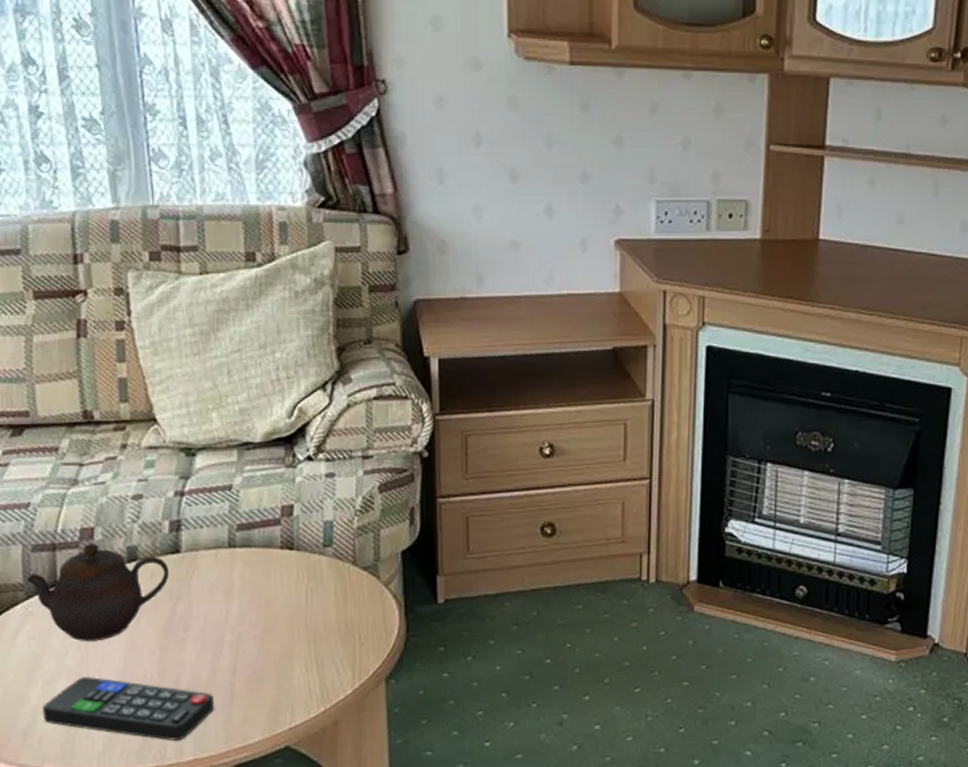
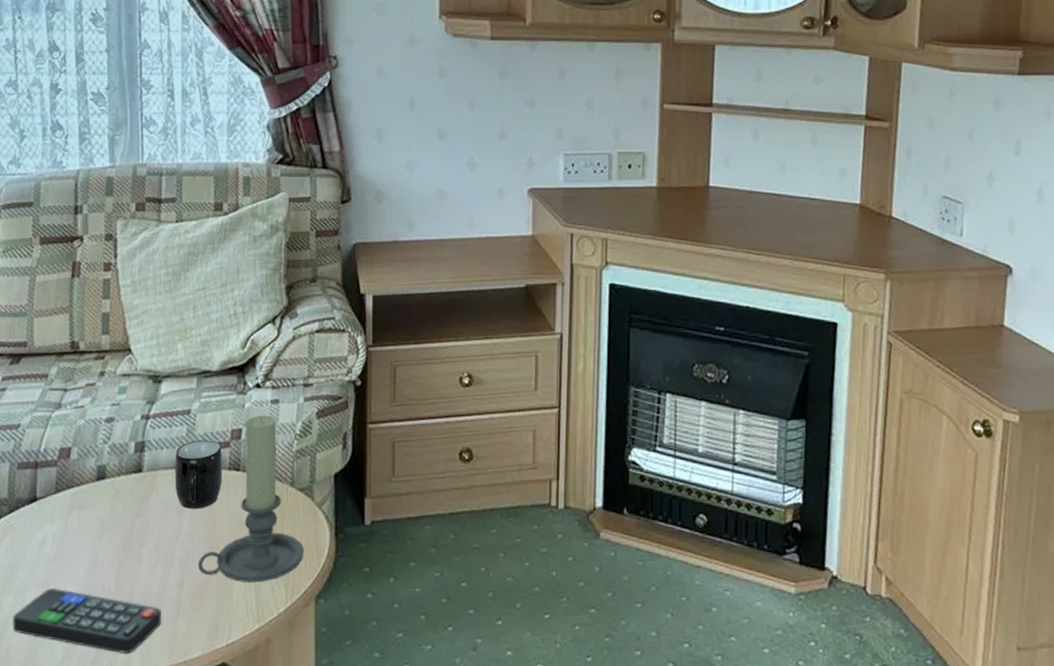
teapot: present [27,543,169,641] -> none [11,461,131,554]
mug: none [217,517,274,591] -> present [174,440,223,509]
candle holder: none [251,490,372,665] -> present [198,415,305,583]

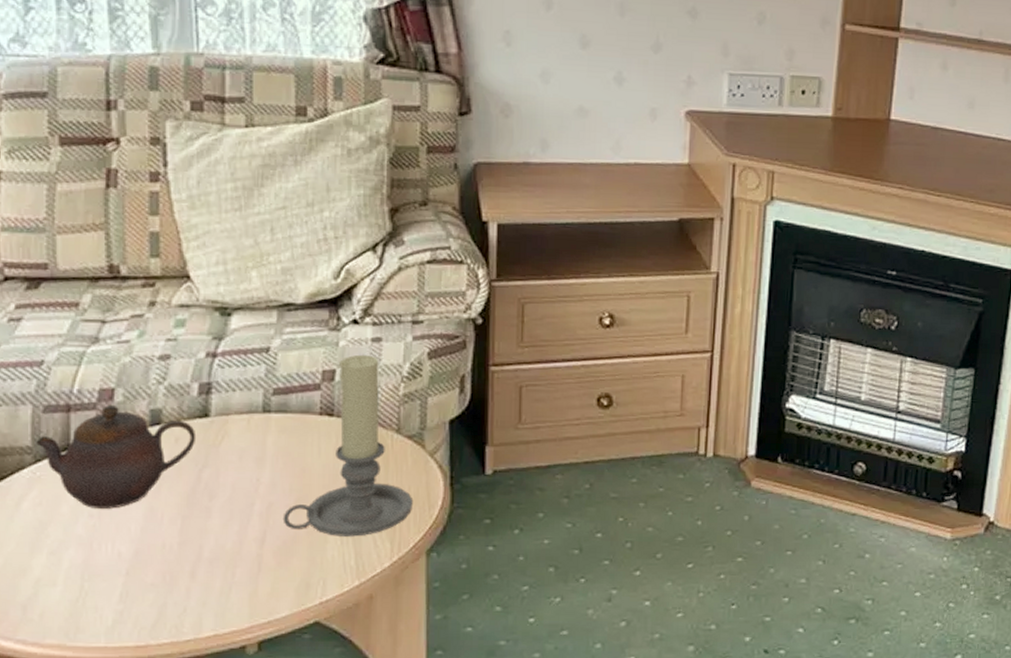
teapot: none [11,461,131,554] -> present [36,404,195,509]
remote control: present [12,588,162,653] -> none [45,547,239,615]
mug: present [174,440,223,509] -> none [250,381,312,458]

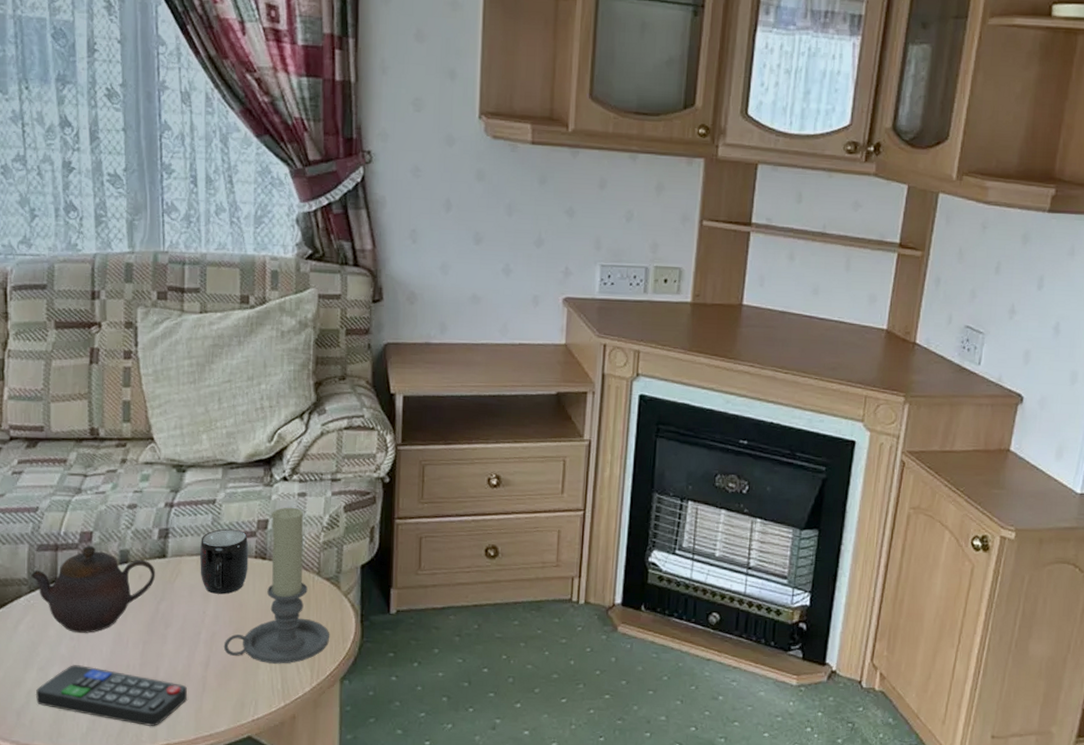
remote control: none [45,547,239,615] -> present [35,665,188,726]
mug: none [250,381,312,458] -> present [199,528,249,594]

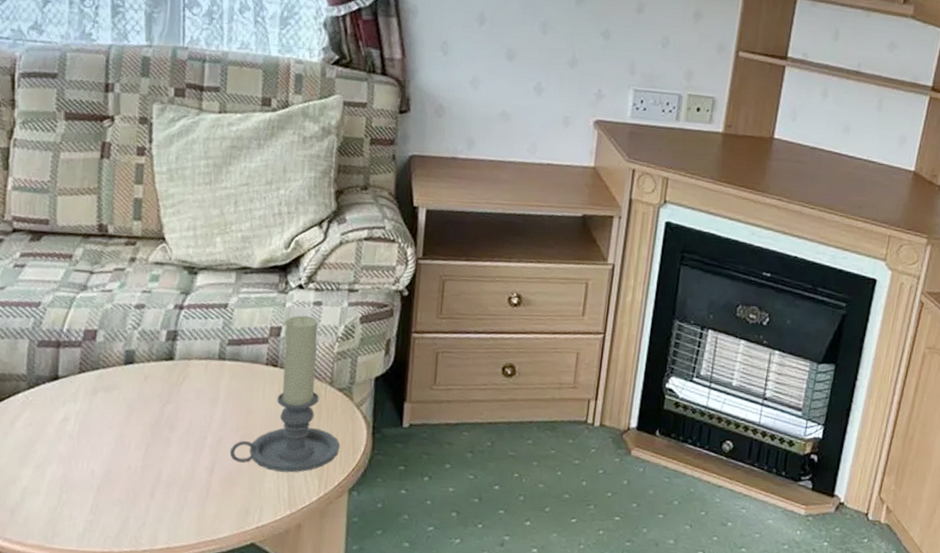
teapot: present [31,545,155,633] -> none [30,343,162,433]
remote control: present [35,665,188,726] -> none [30,464,191,529]
mug: present [199,528,249,594] -> none [208,334,260,400]

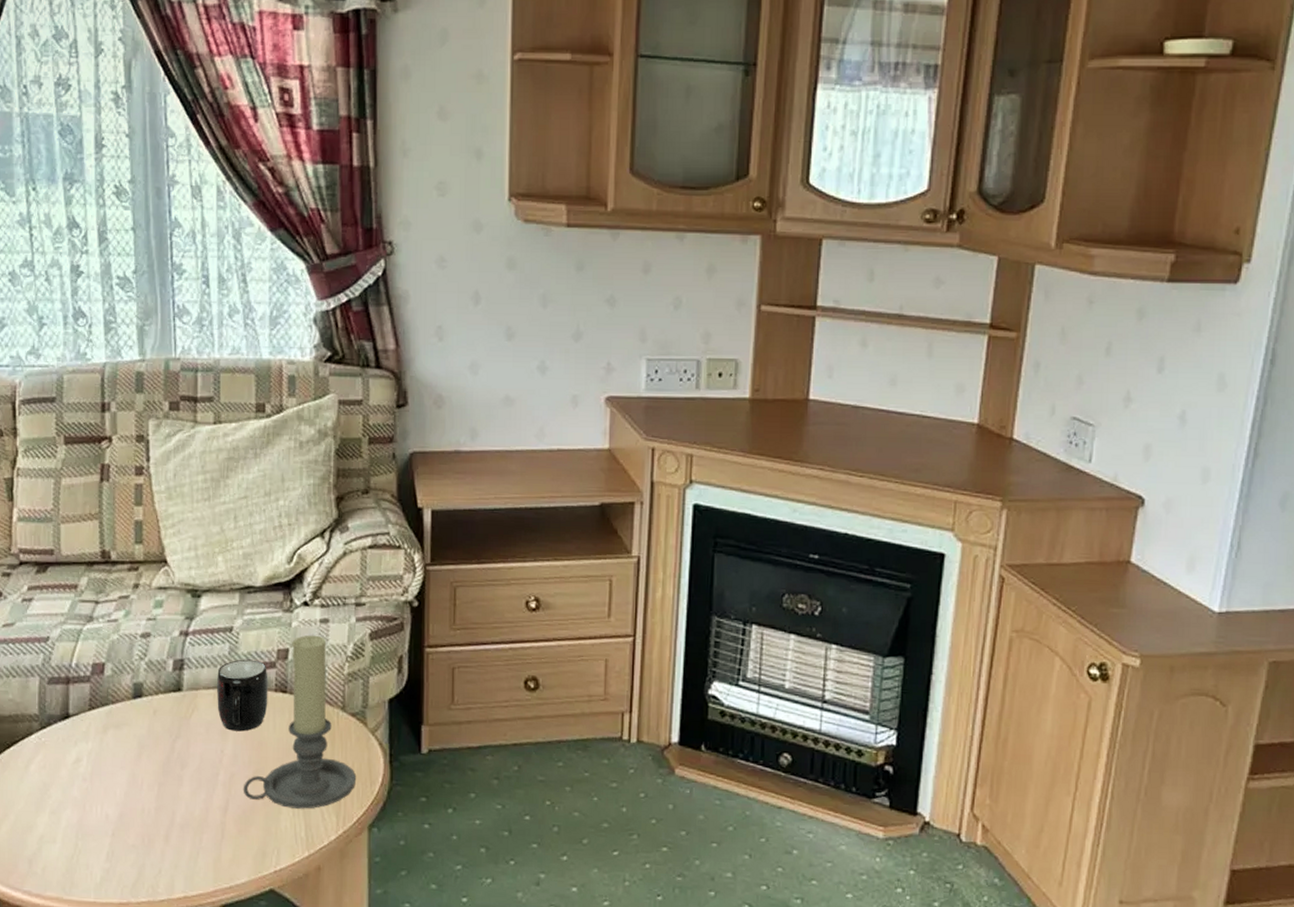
mug: none [208,334,260,400] -> present [216,659,268,732]

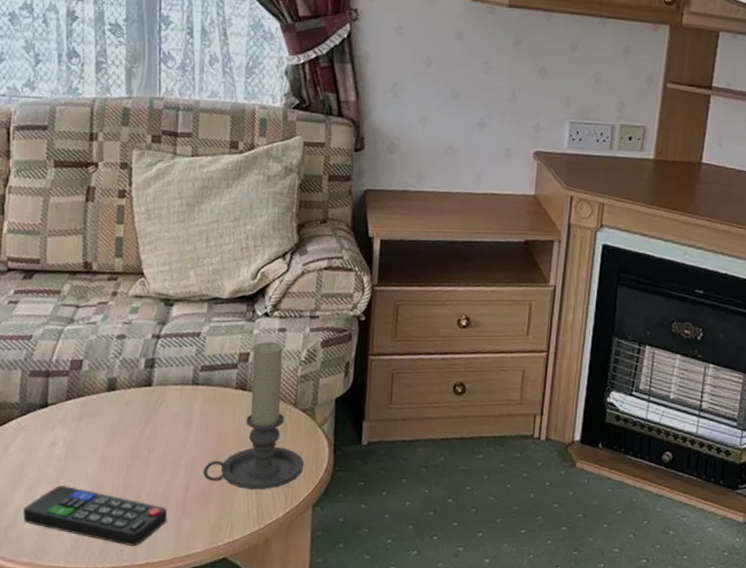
remote control: none [47,808,206,877] -> present [22,486,168,546]
mug: present [216,659,268,732] -> none [183,360,230,423]

